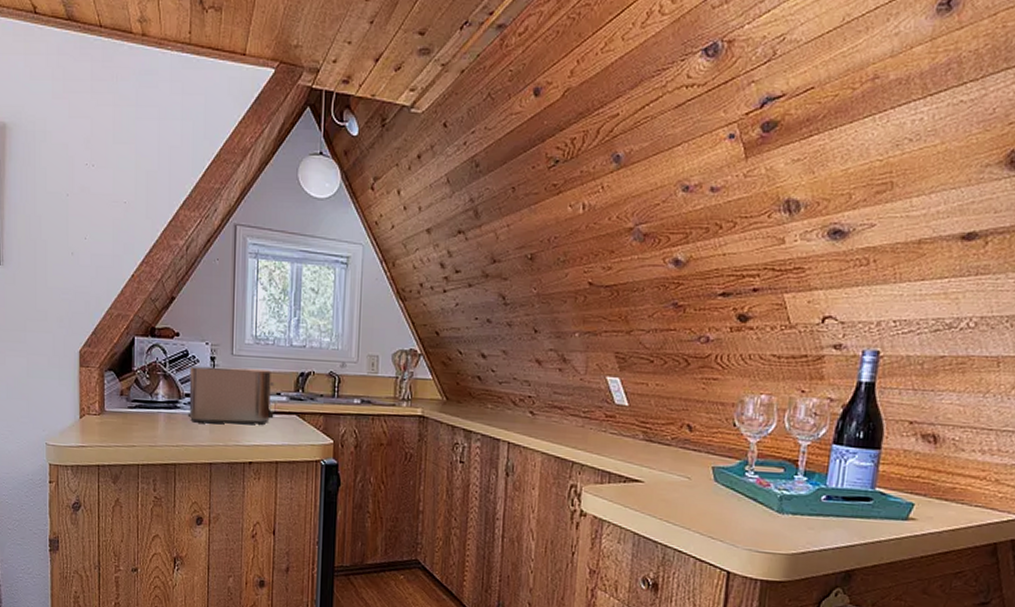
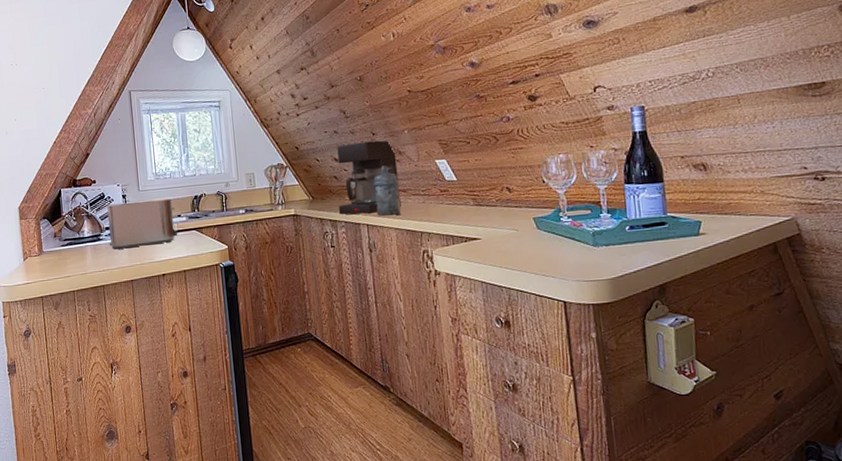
coffee maker: none [476,338,560,431] -> present [337,140,401,215]
canister: none [522,372,557,437] -> present [373,164,402,217]

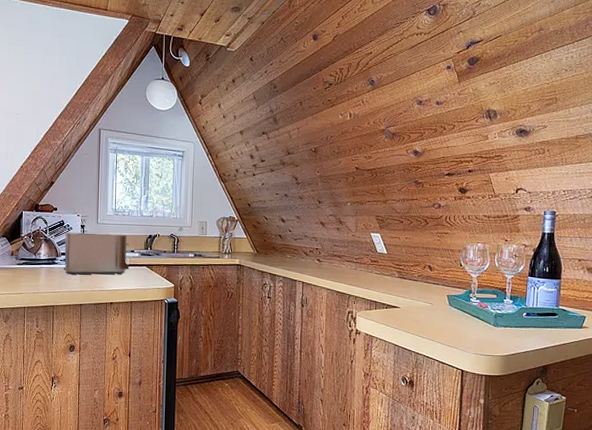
coffee maker: present [337,140,401,215] -> none [279,207,337,273]
canister: present [373,164,402,217] -> none [313,231,336,278]

